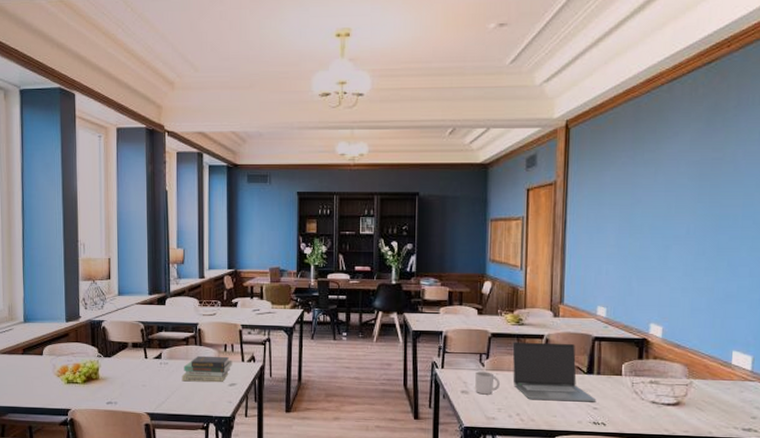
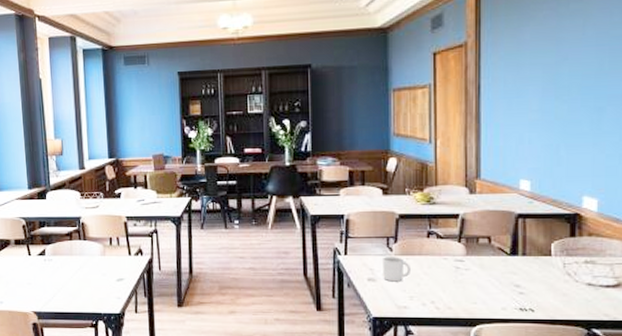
books: present [181,355,232,382] -> none [67,250,119,278]
laptop: present [512,342,597,402] -> none [423,222,523,287]

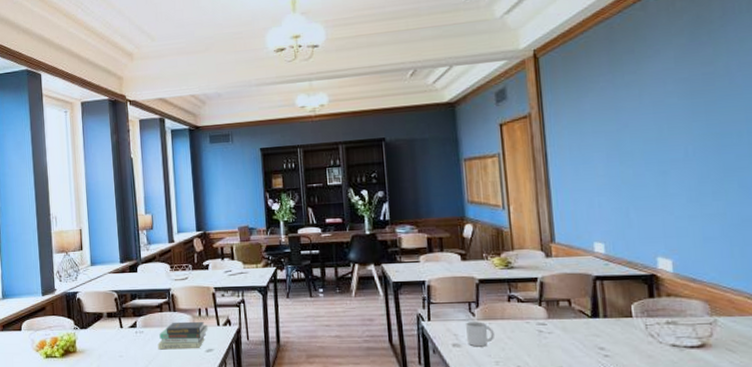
books: none [67,250,119,278] -> present [157,321,208,350]

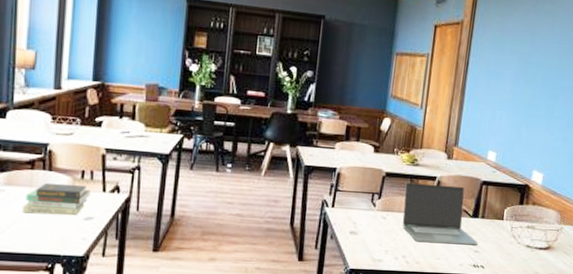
mug: present [466,321,496,347] -> none [364,211,390,236]
laptop: none [503,285,607,350] -> present [402,182,479,246]

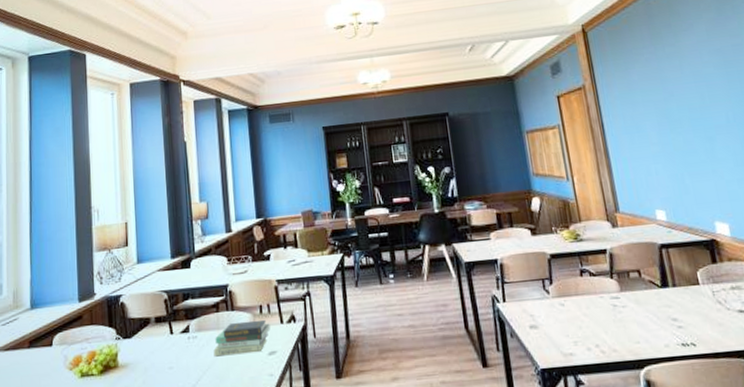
laptop: present [402,182,479,246] -> none [575,254,679,325]

